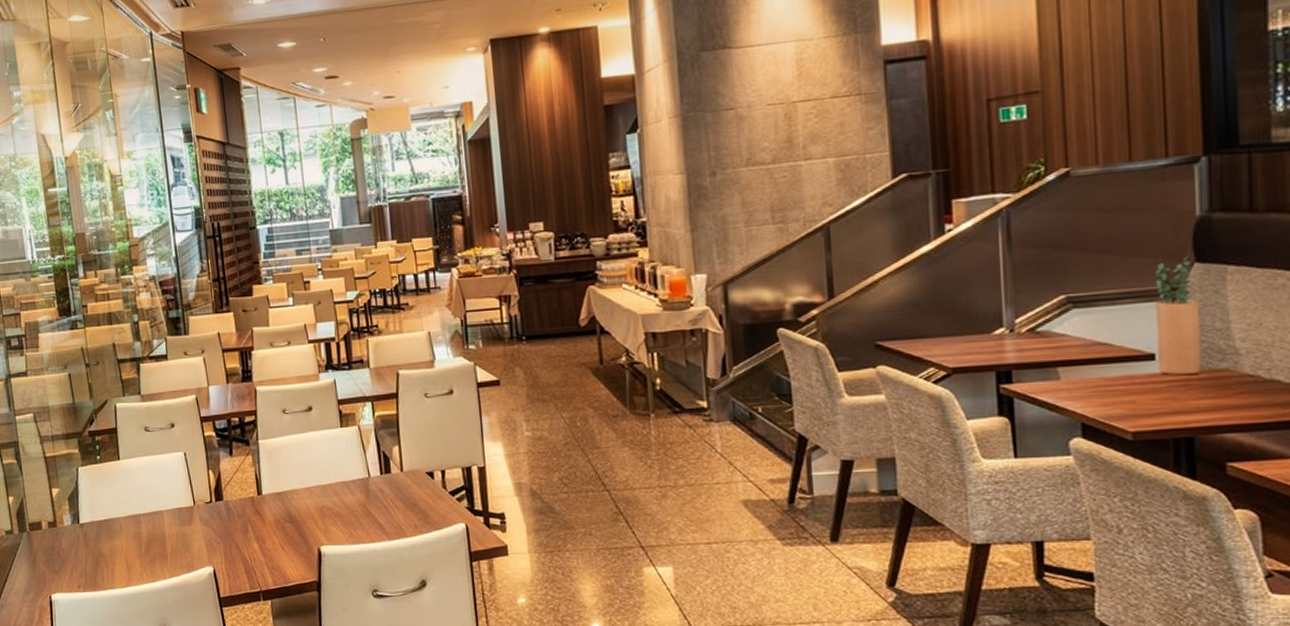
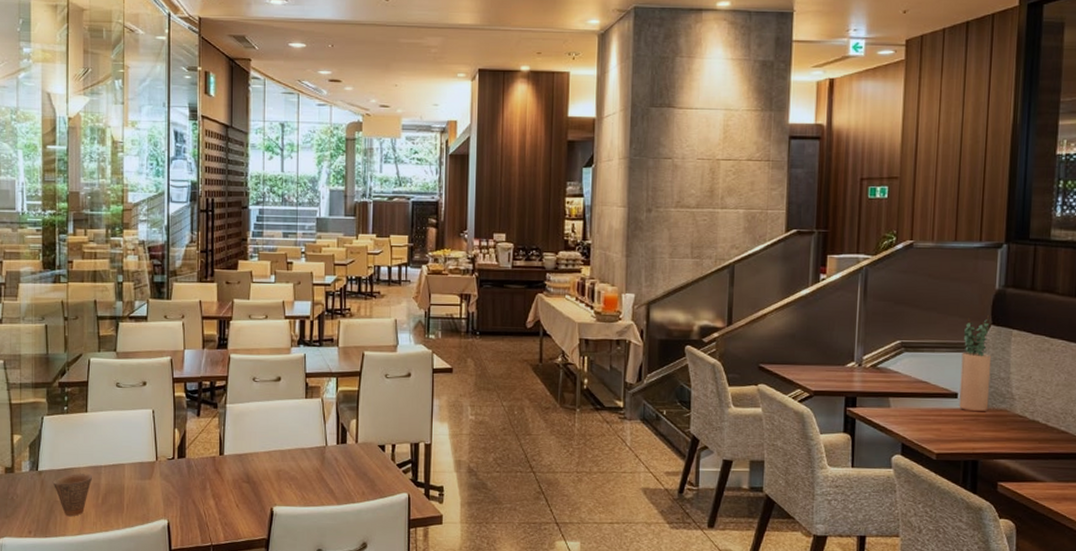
cup: none [96,523,133,568] -> present [54,473,92,516]

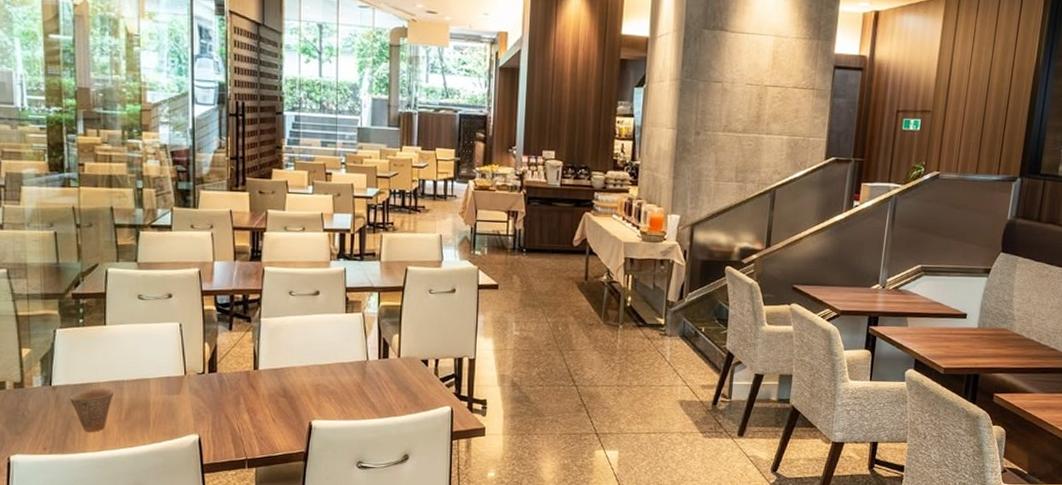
vase: present [959,314,992,414] -> none [967,242,1001,332]

